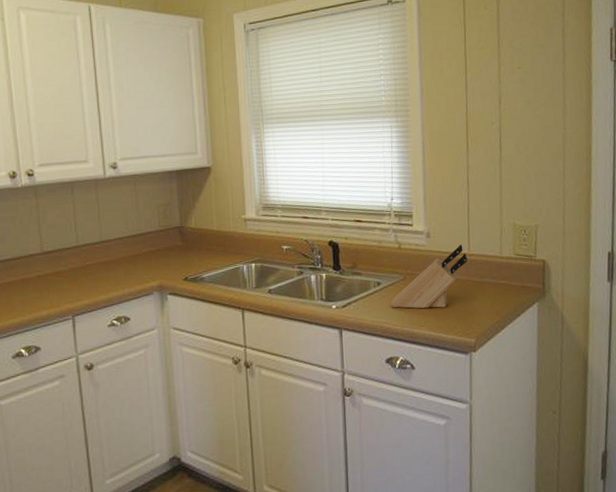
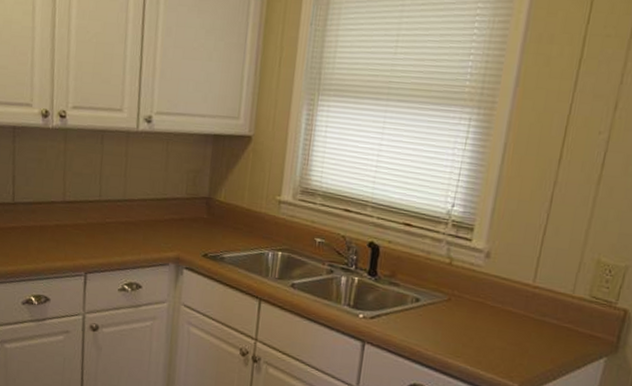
knife block: present [390,244,467,309] -> none [426,272,530,342]

